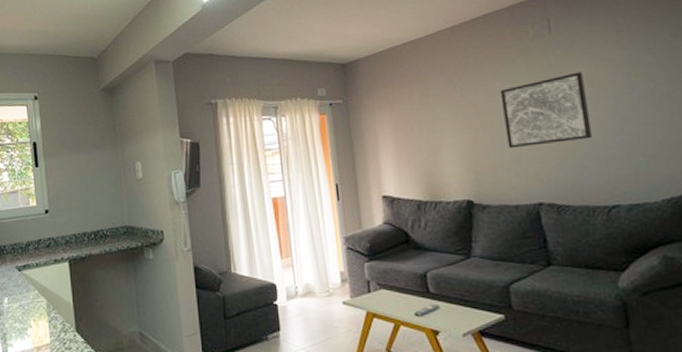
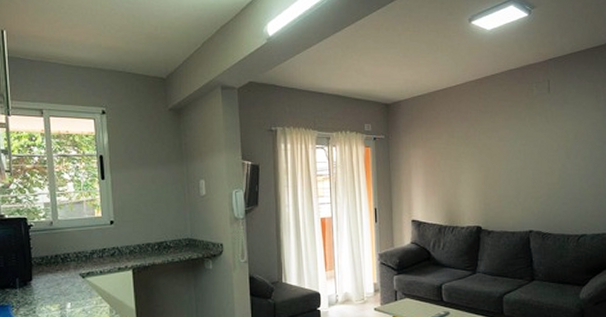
wall art: present [500,72,593,149] -> none [508,126,572,186]

